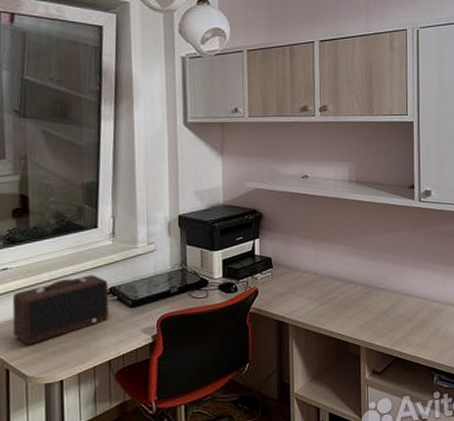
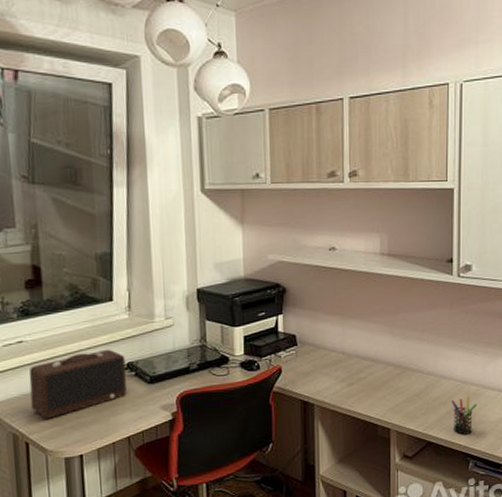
pen holder: none [416,312,440,350] -> present [451,395,478,435]

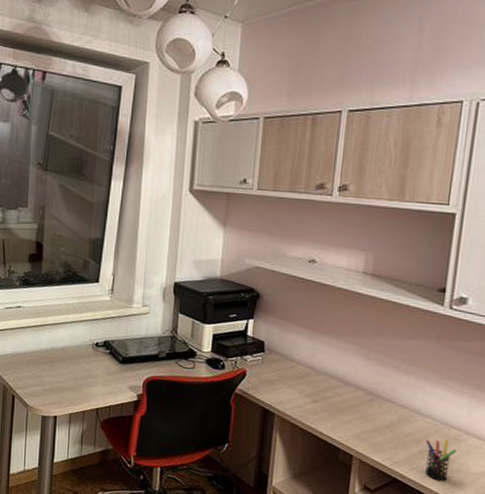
speaker: present [28,349,127,419] -> none [21,325,103,379]

